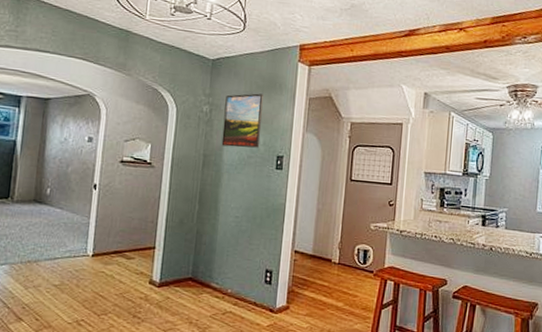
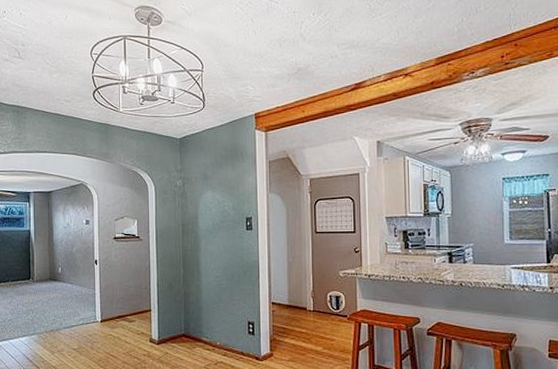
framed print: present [221,93,263,148] -> none [195,163,230,215]

